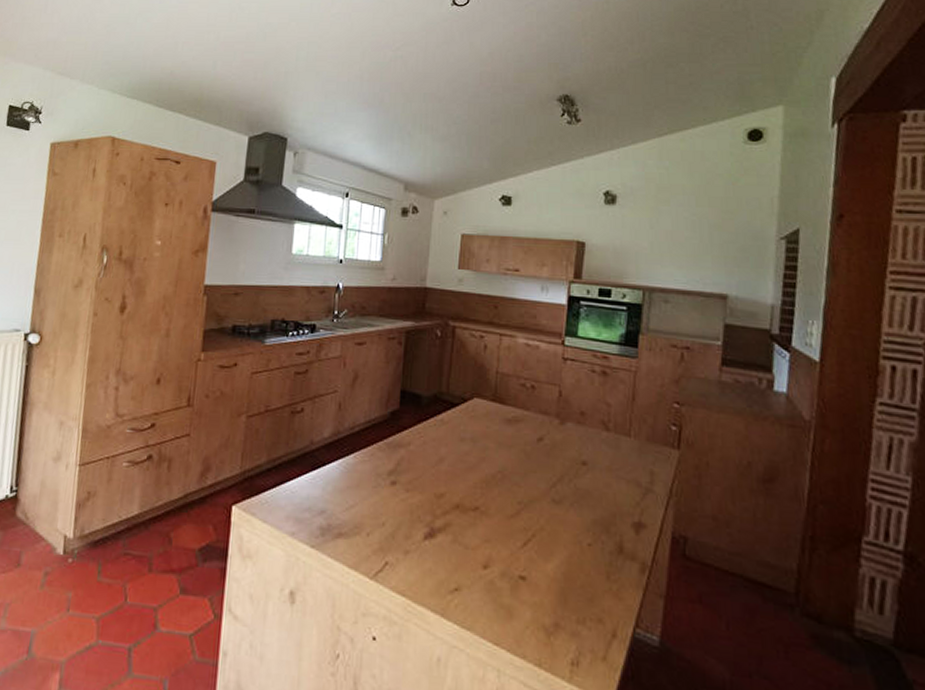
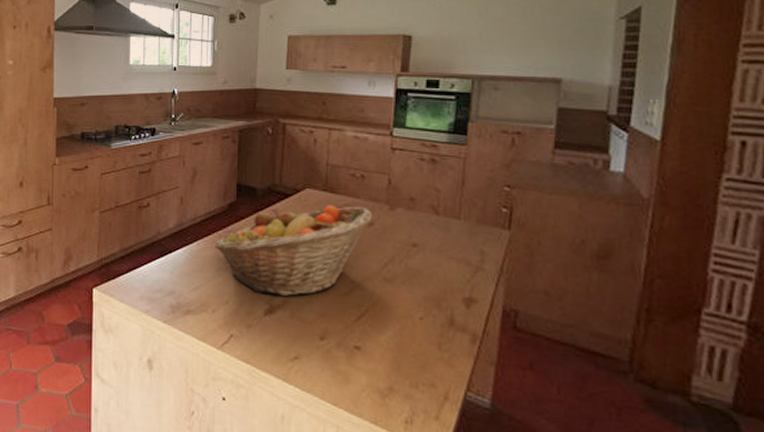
fruit basket: none [373,417,542,518] -> present [214,205,372,296]

